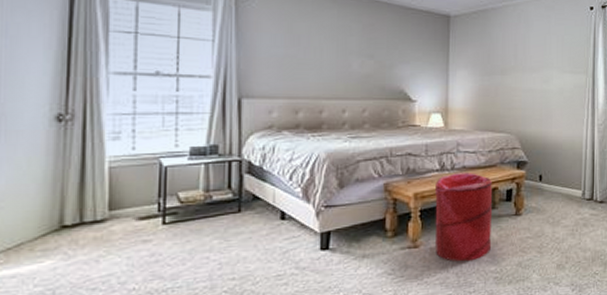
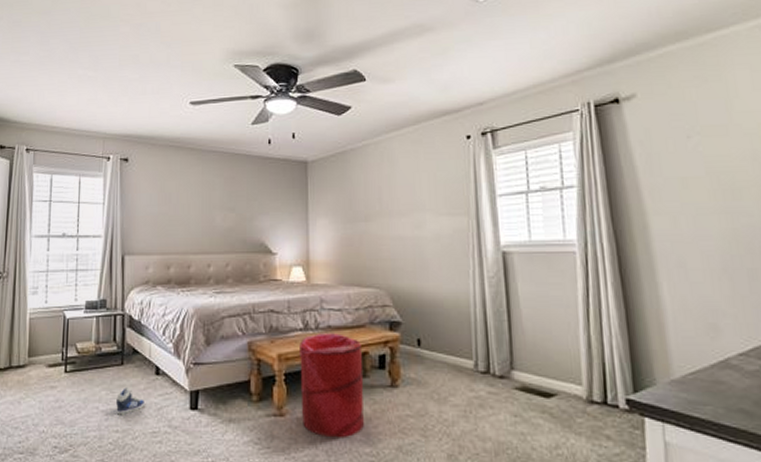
sneaker: none [232,233,267,263] -> present [116,386,144,415]

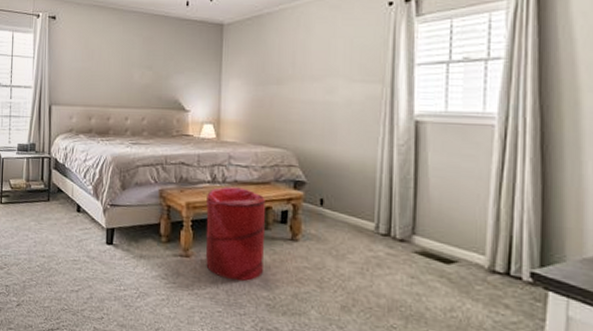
sneaker: present [116,386,144,415] -> none [43,219,67,244]

